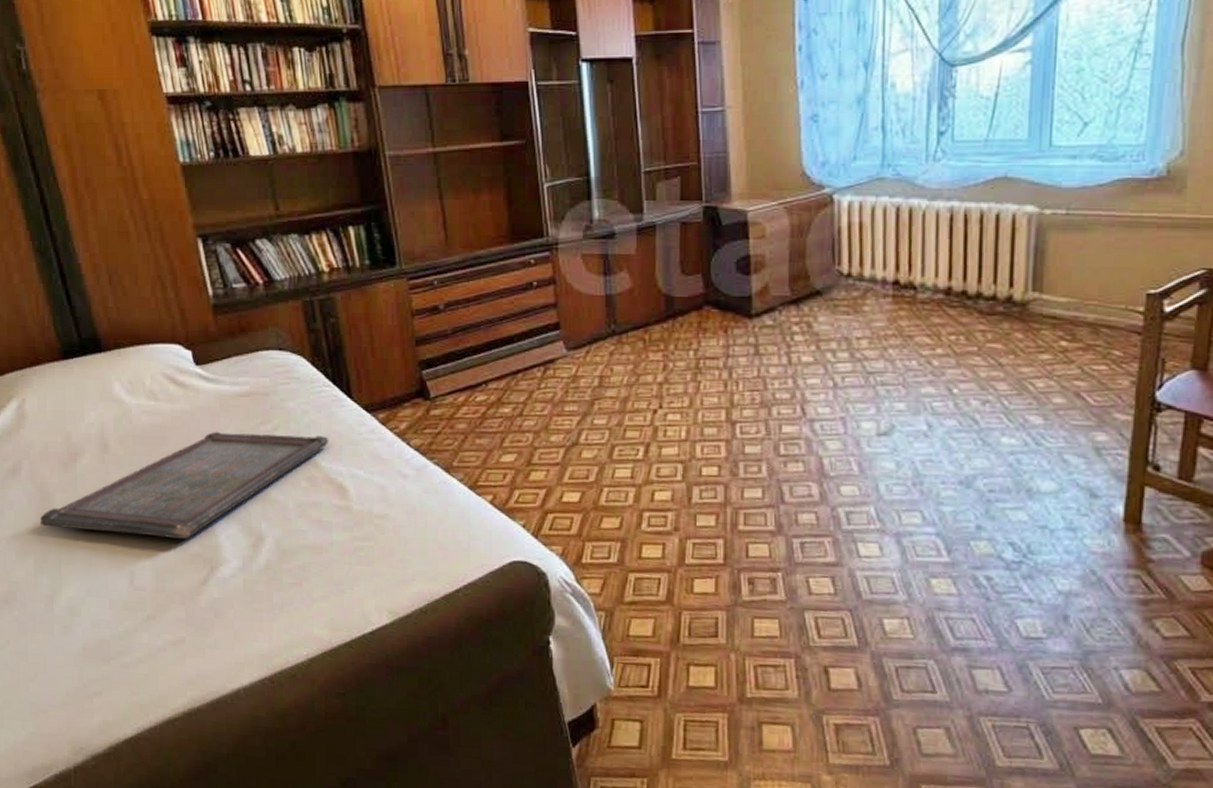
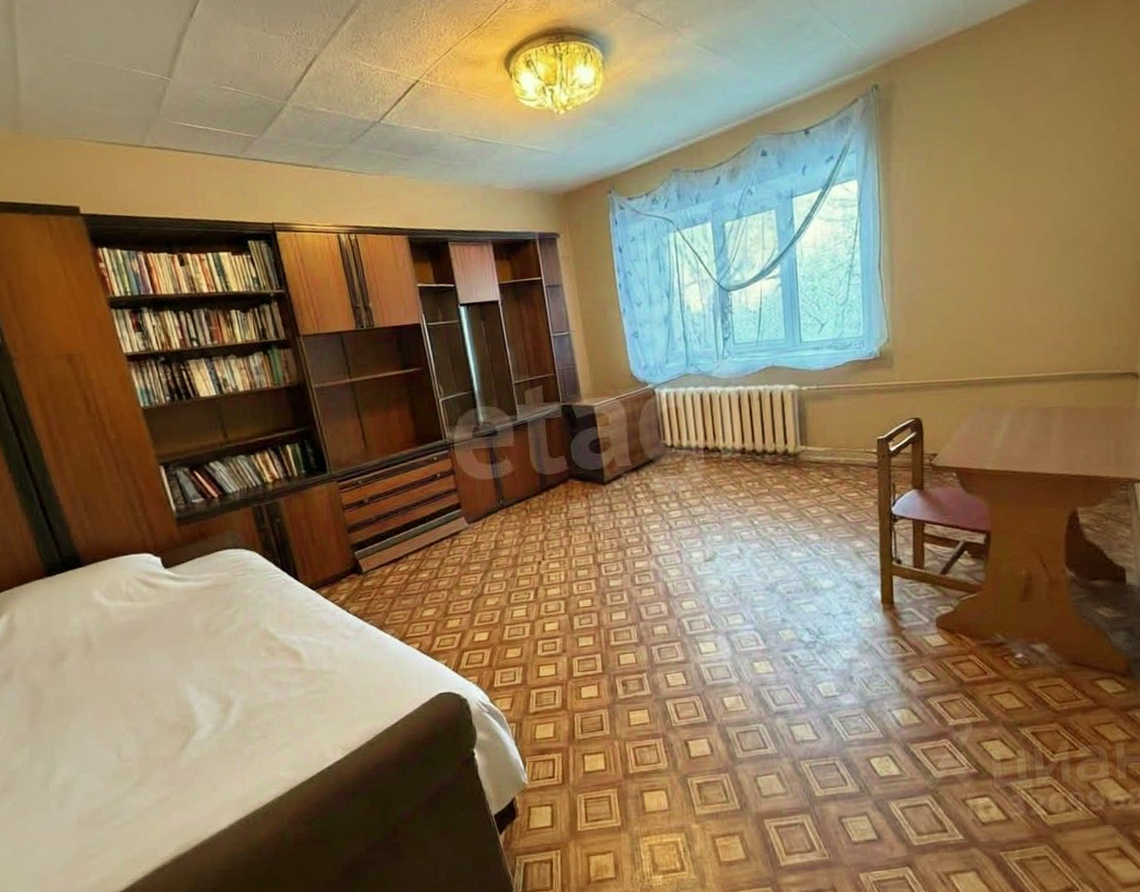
serving tray: present [40,431,329,539] -> none [33,613,282,719]

